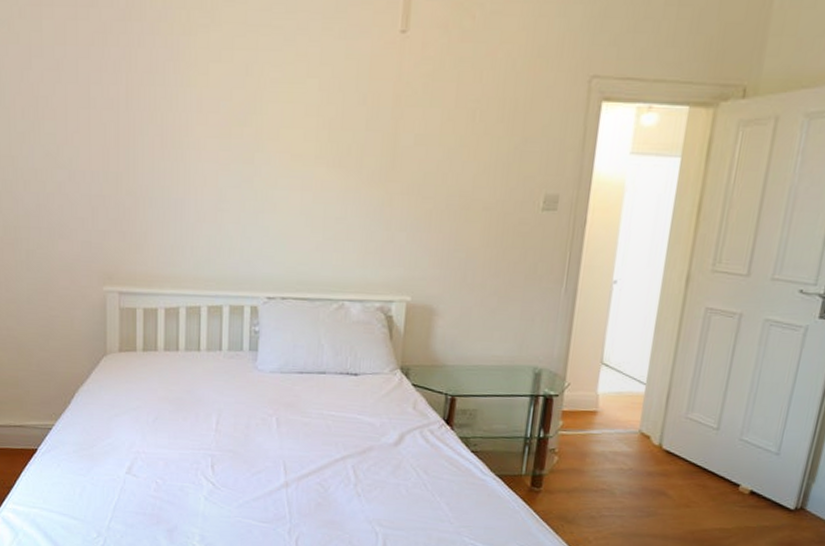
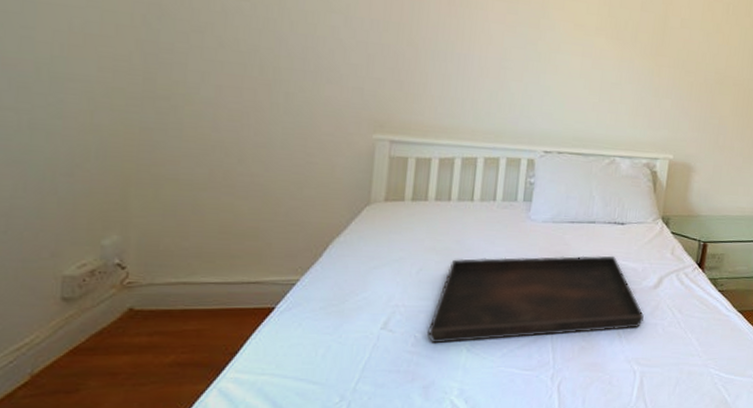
serving tray: none [168,408,384,491] -> present [427,255,644,344]

